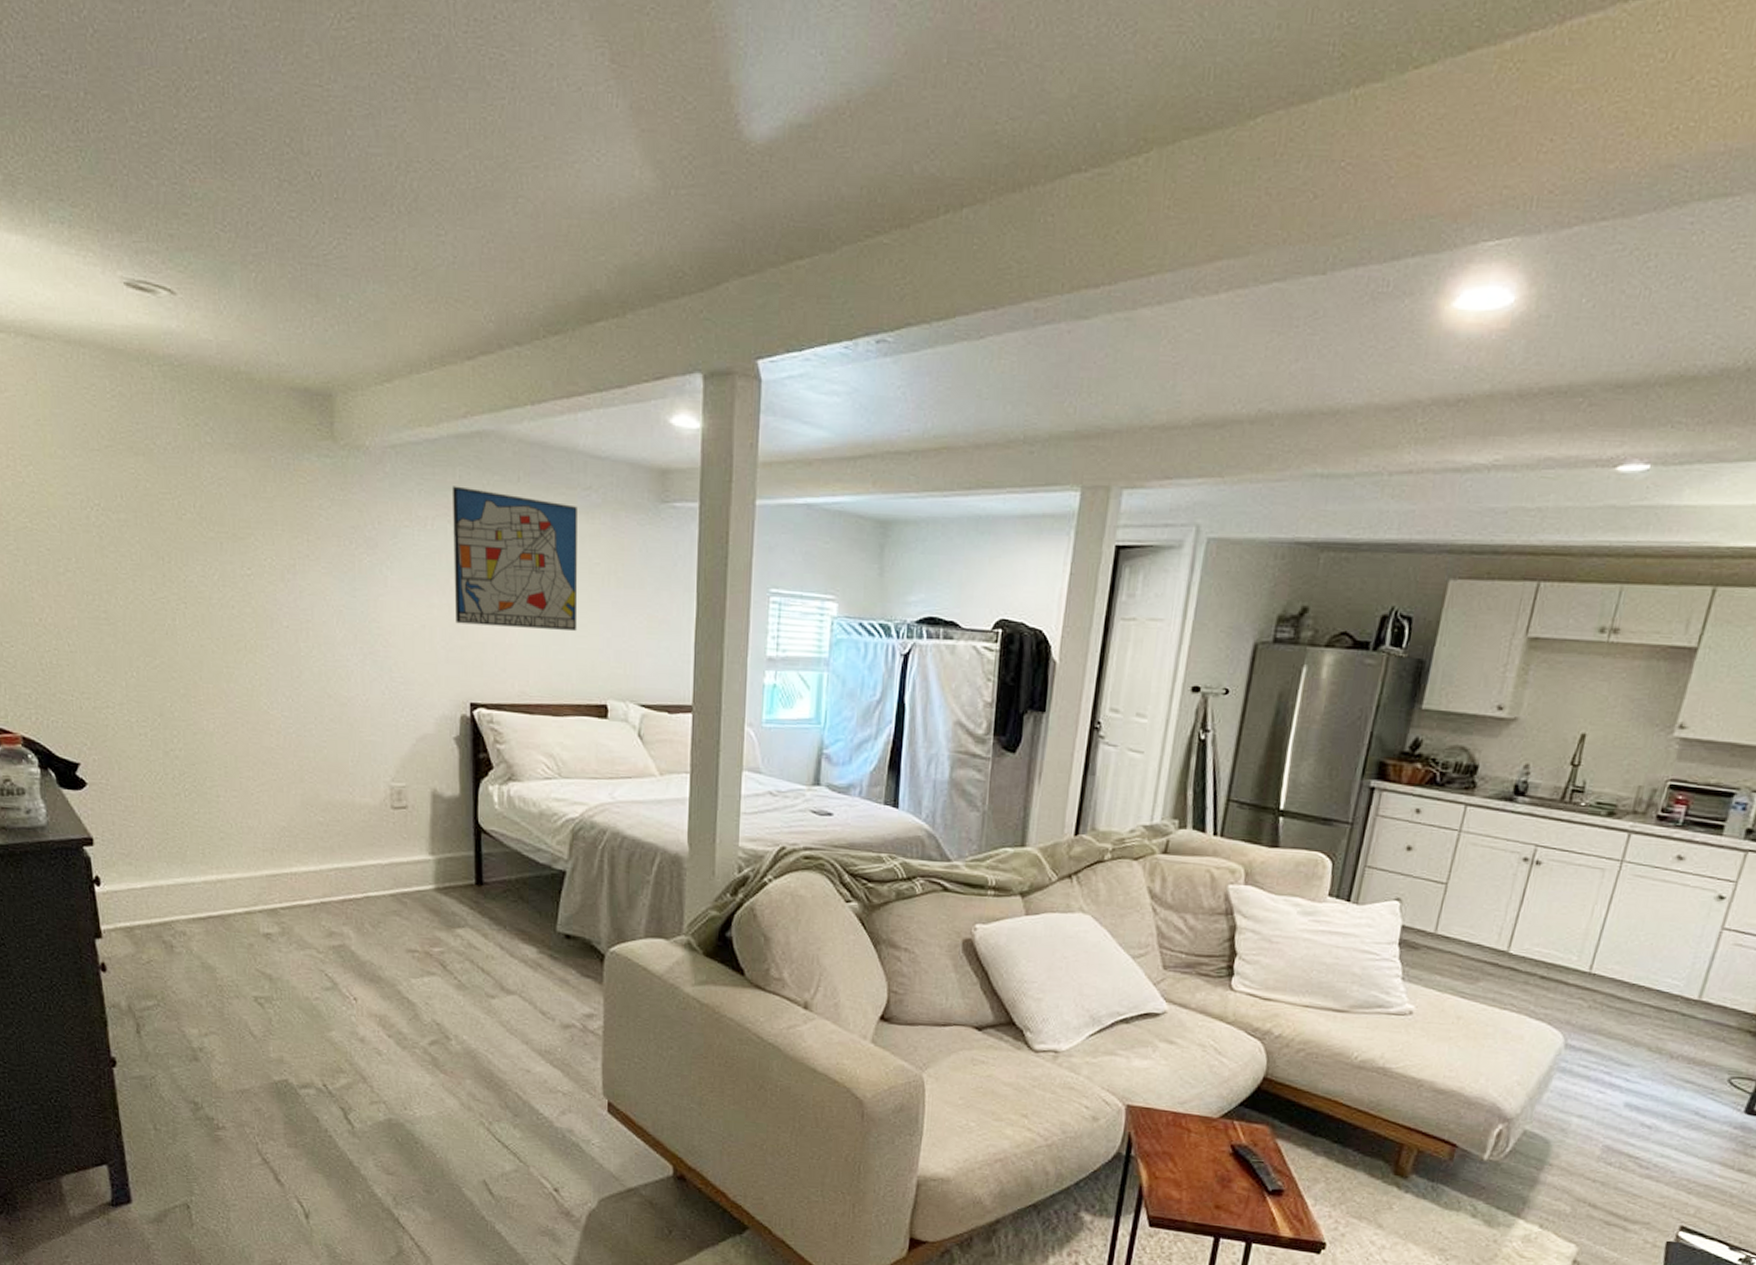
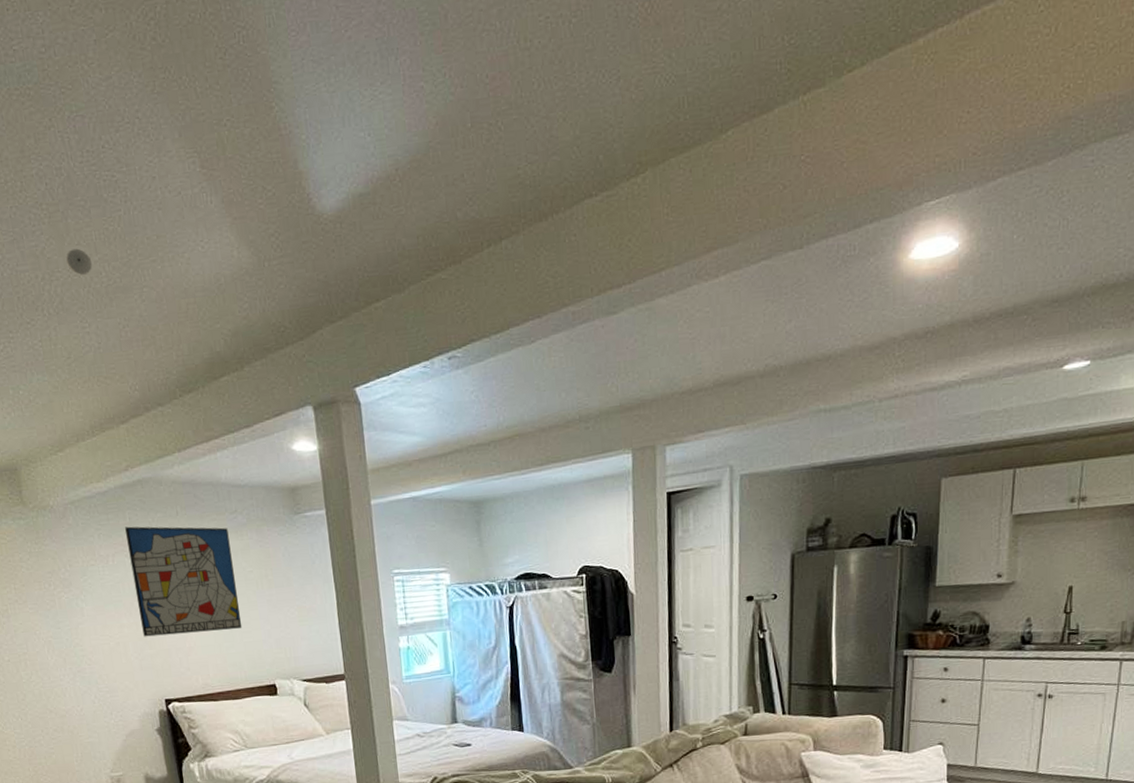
smoke detector: none [430,136,461,170] -> present [66,248,93,275]

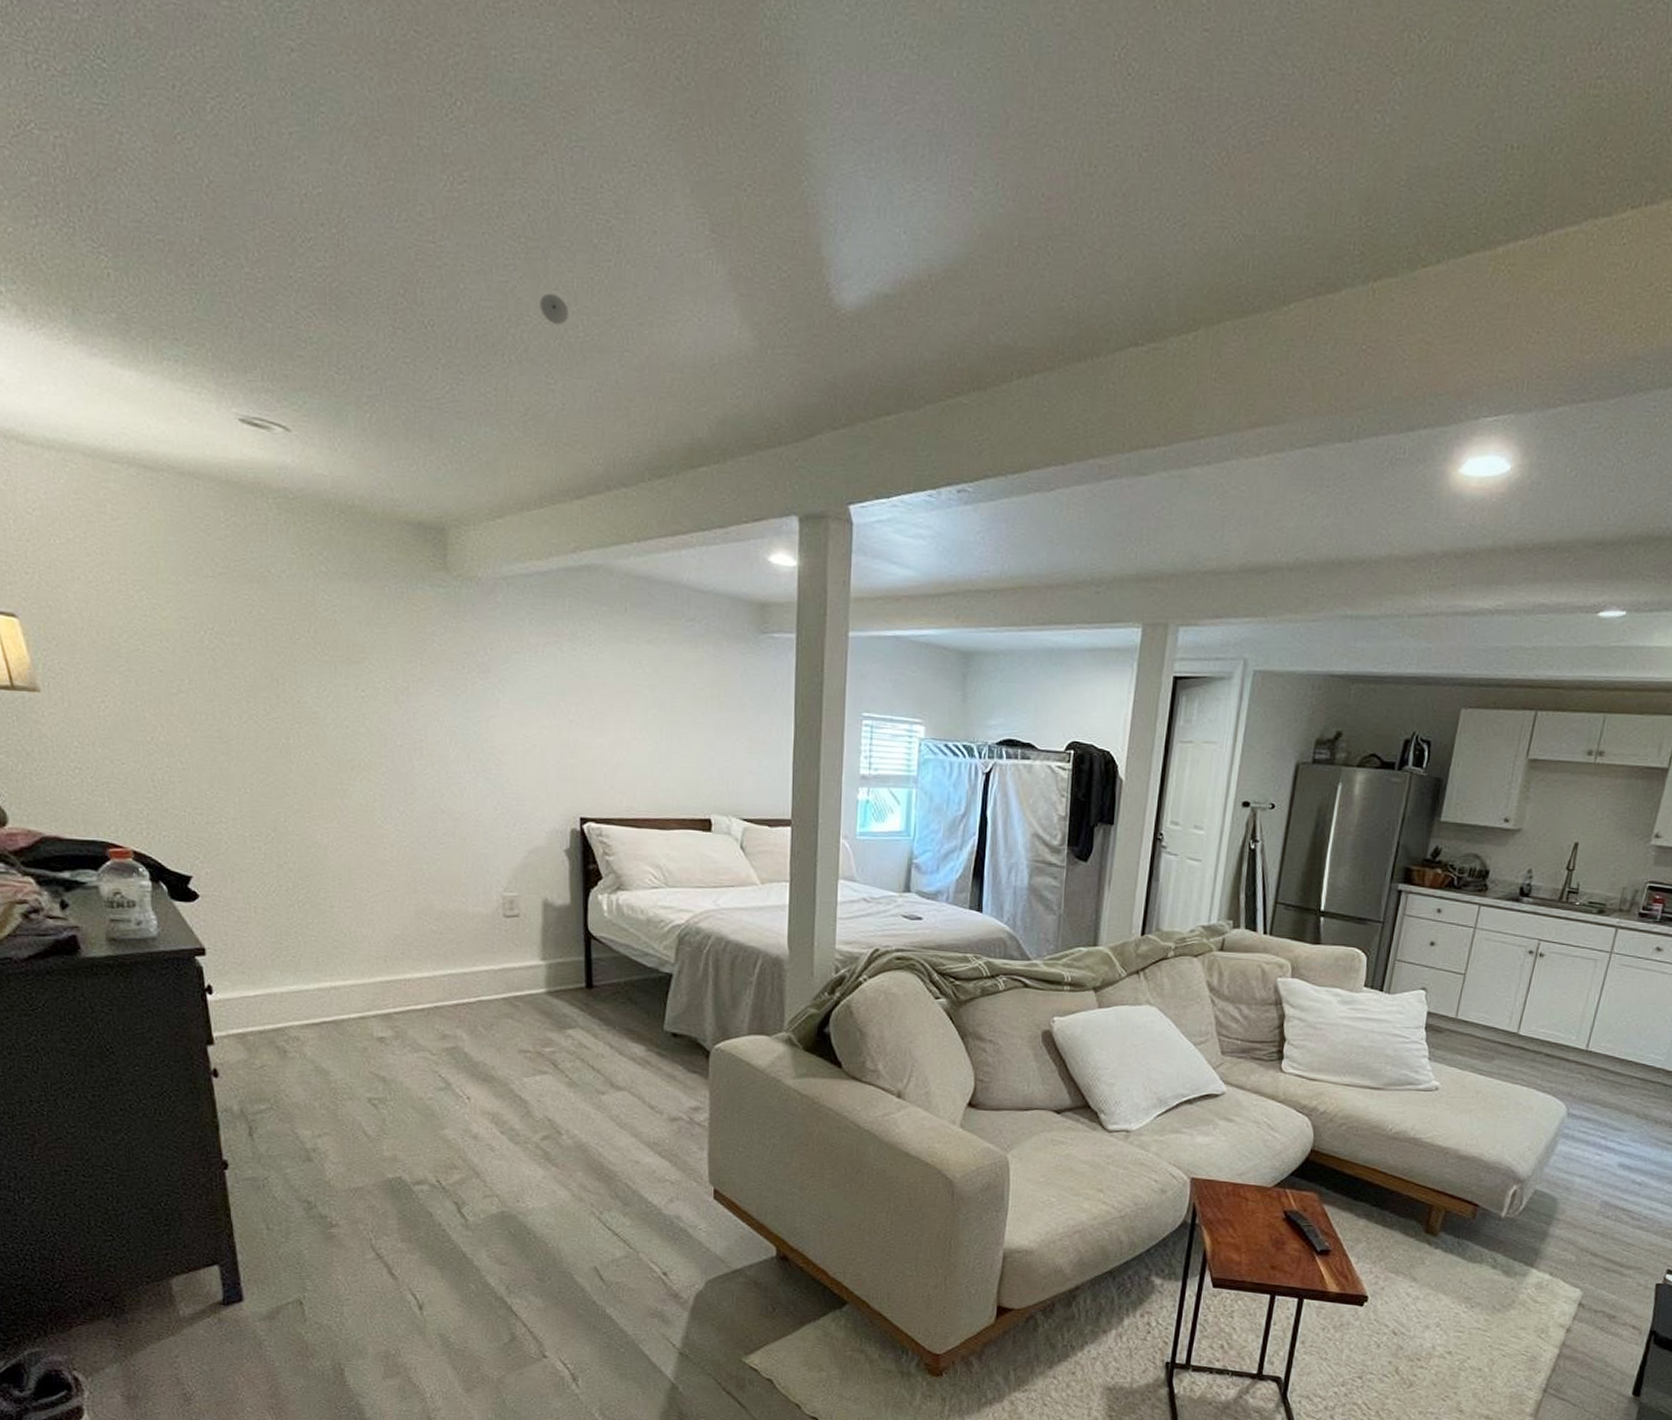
wall art: present [125,526,243,637] -> none [563,615,683,750]

